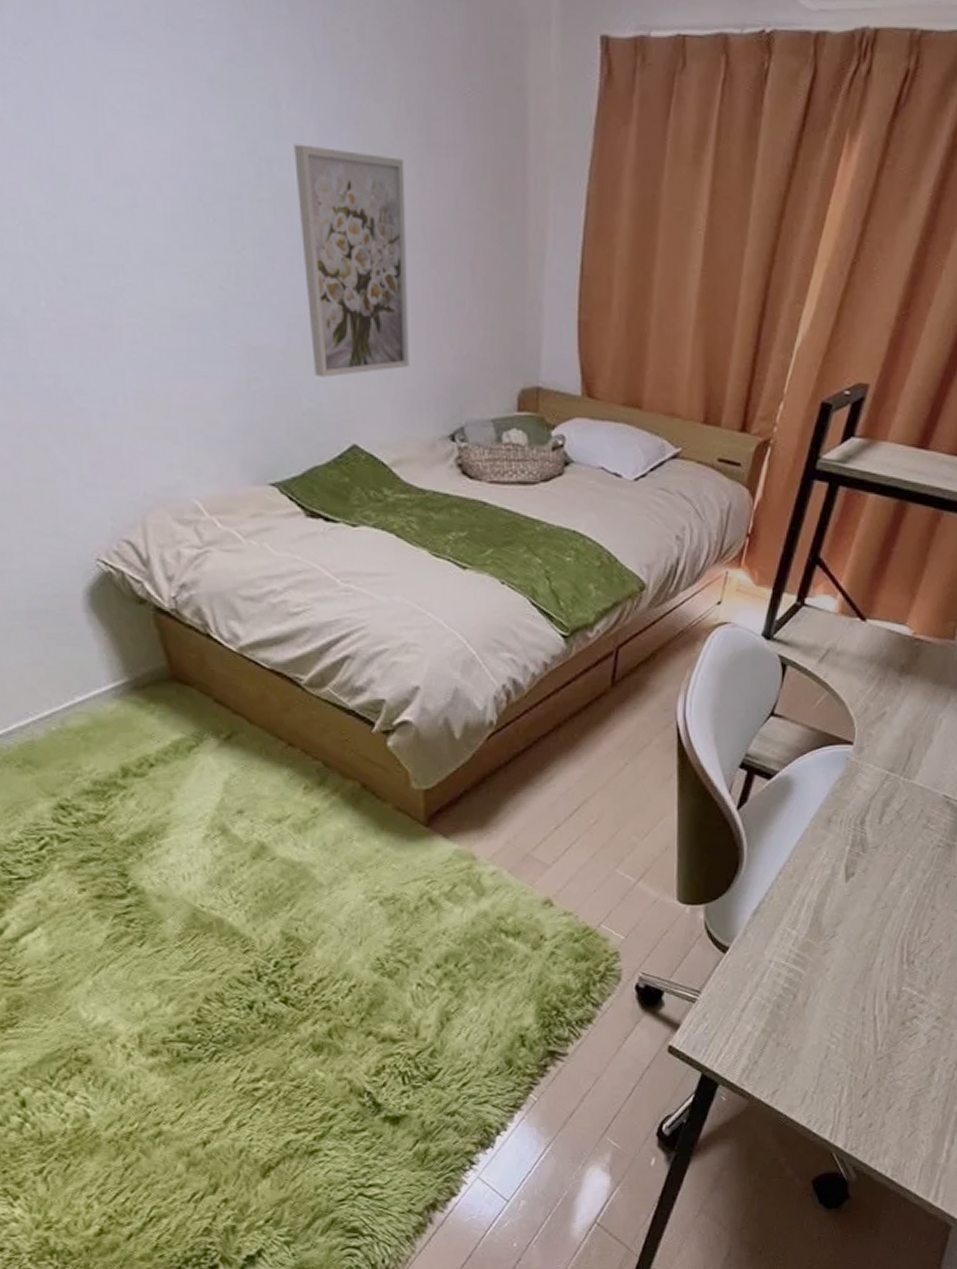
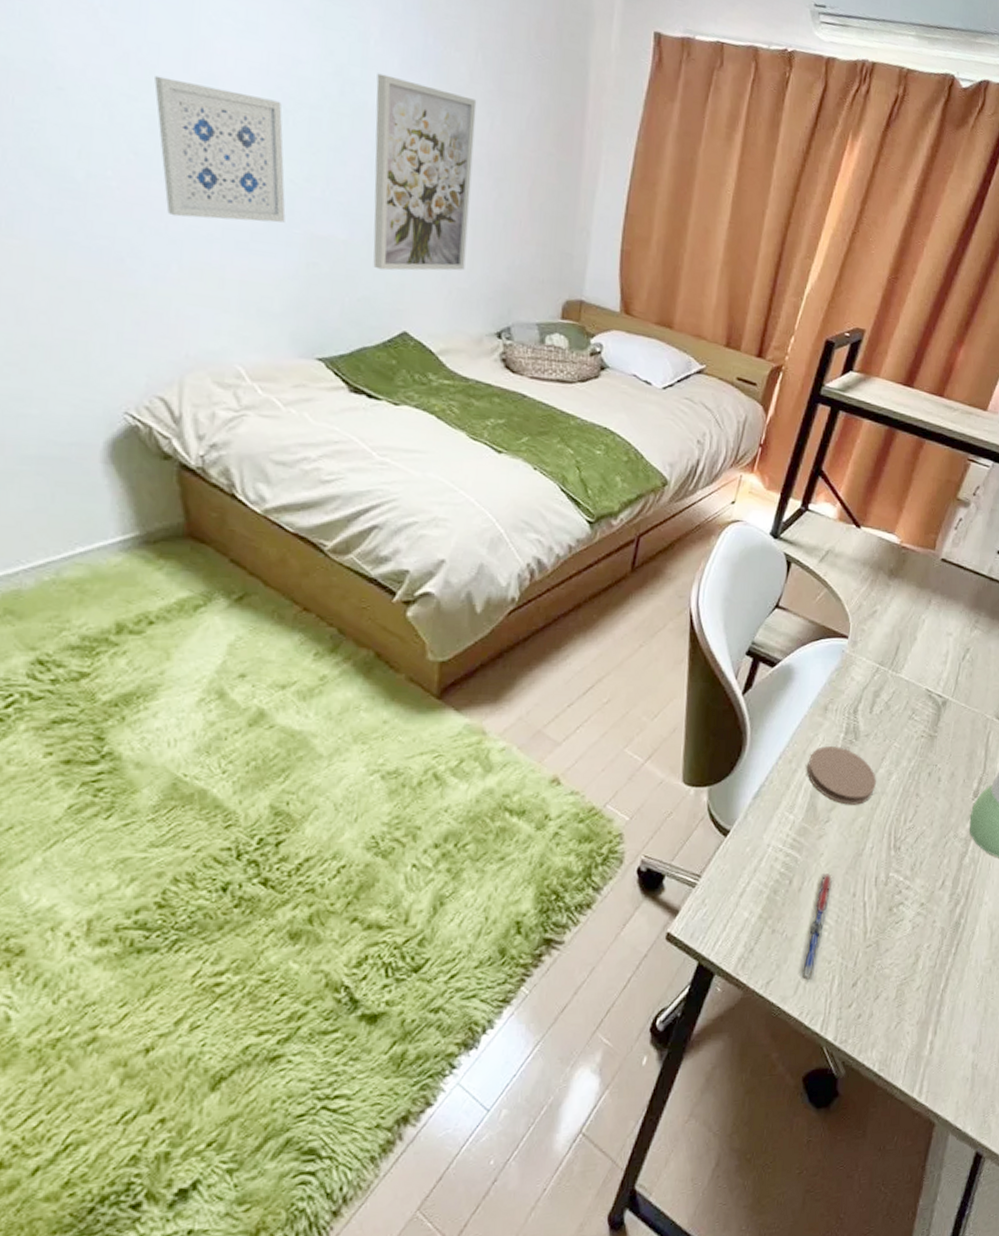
wall art: none [70,185,220,344] -> present [154,75,286,223]
pen: none [807,988,841,1090] -> present [800,873,833,980]
coaster: none [809,860,887,919] -> present [806,746,876,805]

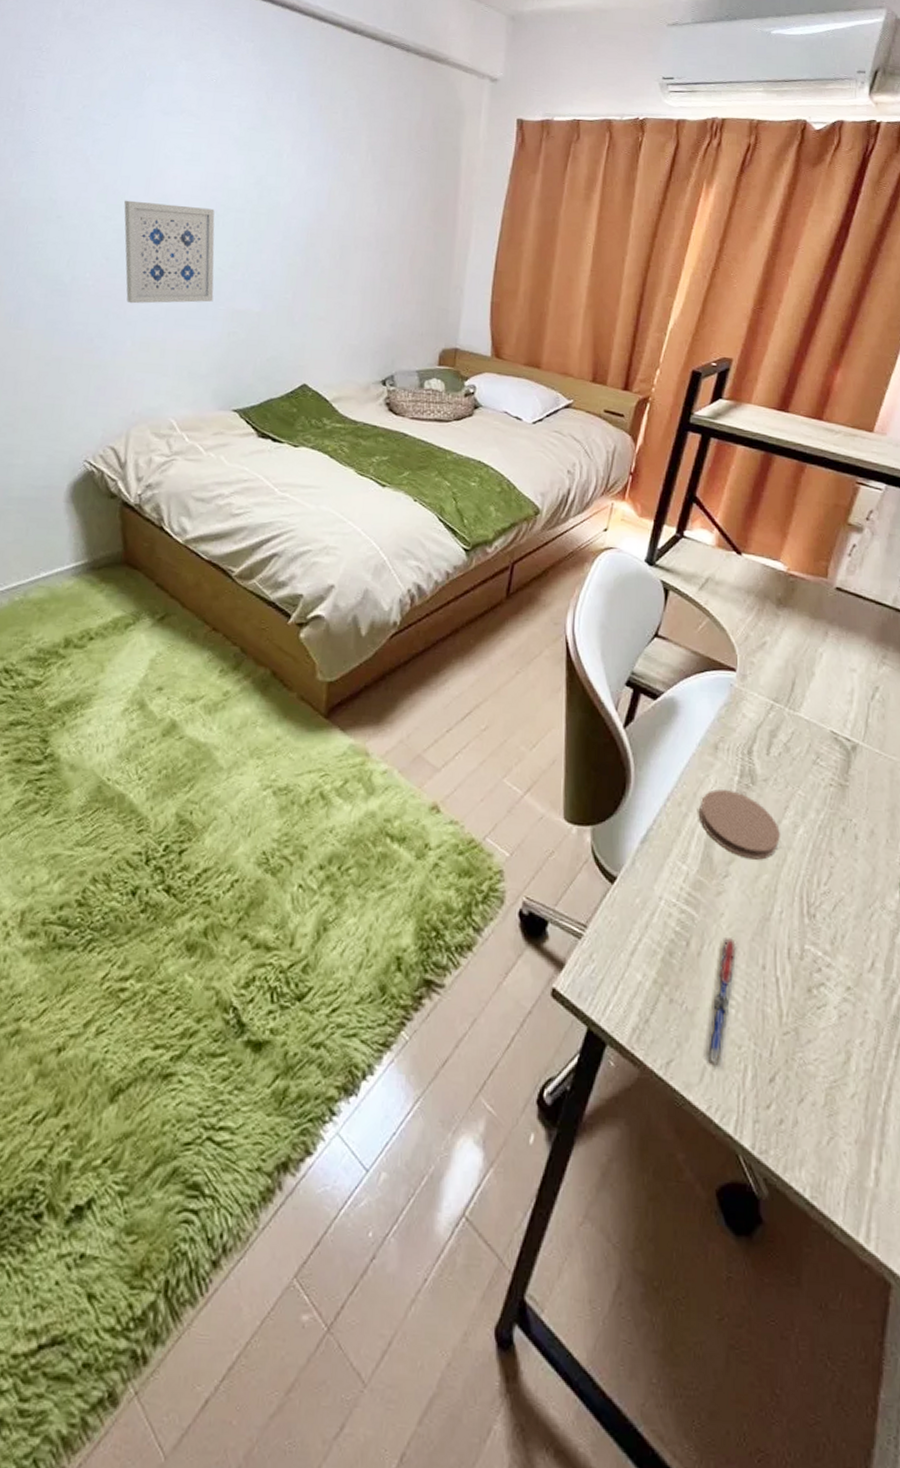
wall art: present [373,73,477,271] -> none [280,179,367,334]

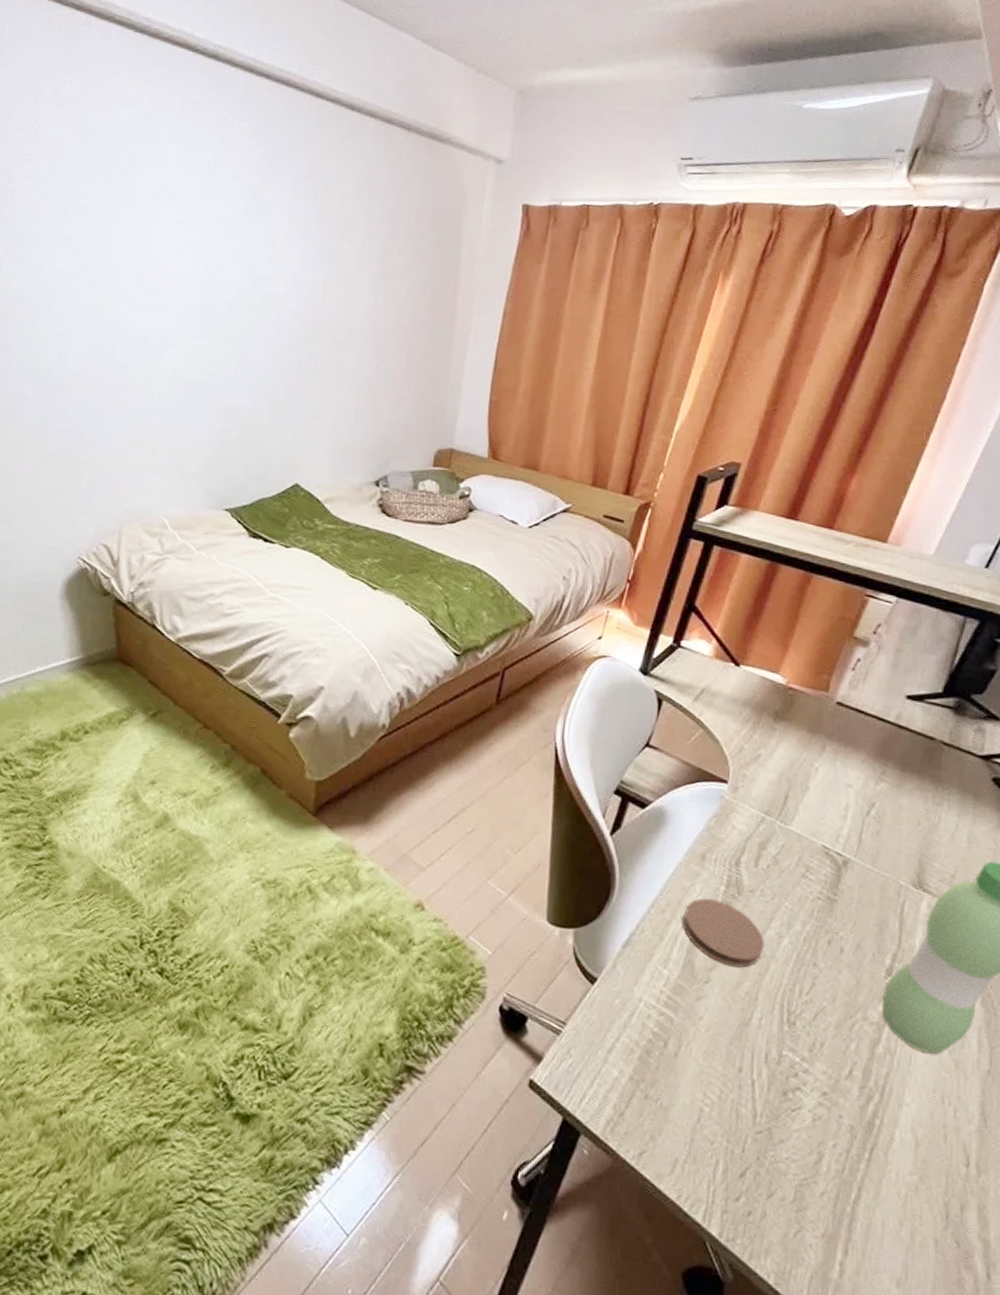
wall art: present [124,200,215,304] -> none [115,291,207,399]
pen: present [705,938,737,1066] -> none [677,1040,715,1160]

